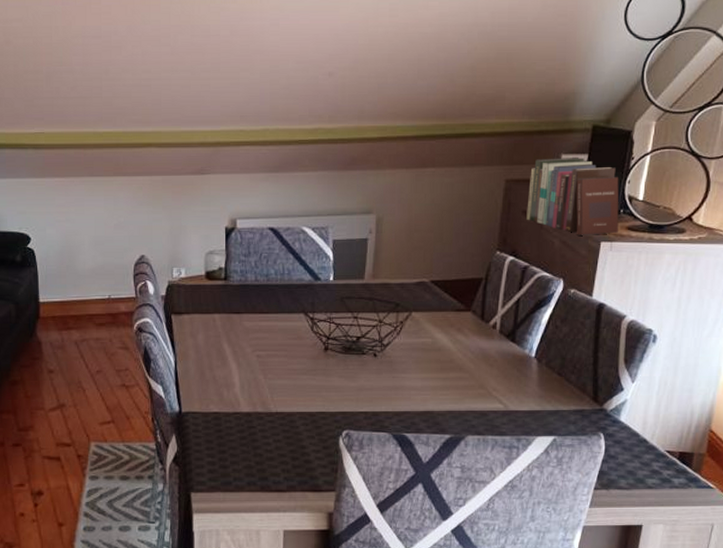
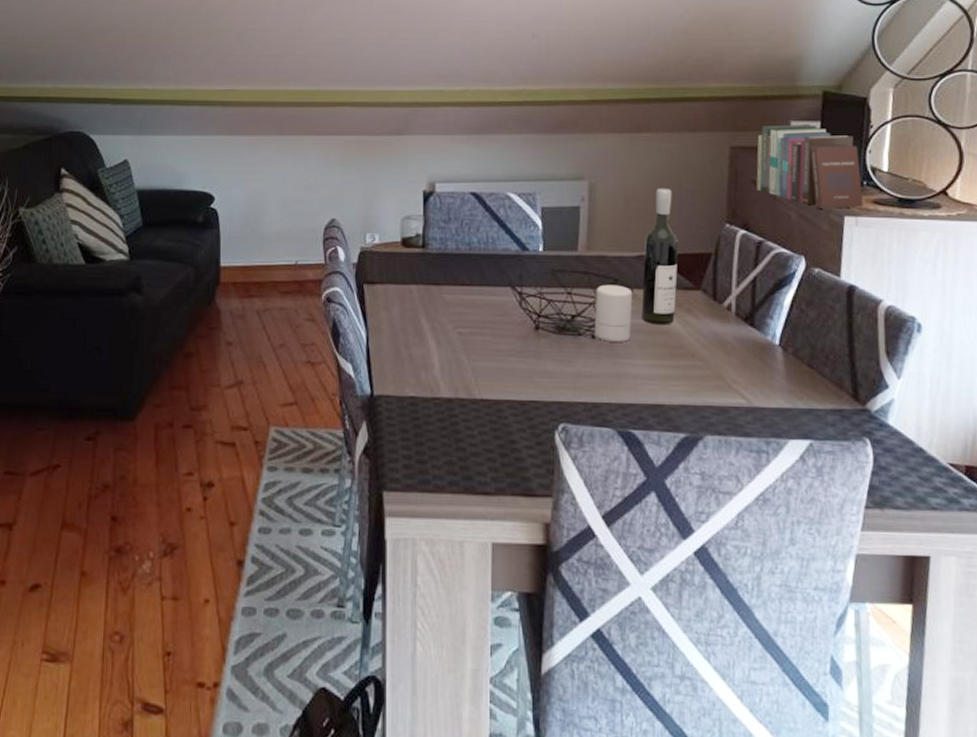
candle: none [376,309,411,360] -> present [594,284,633,343]
bottle: none [418,219,455,343] -> present [641,188,679,325]

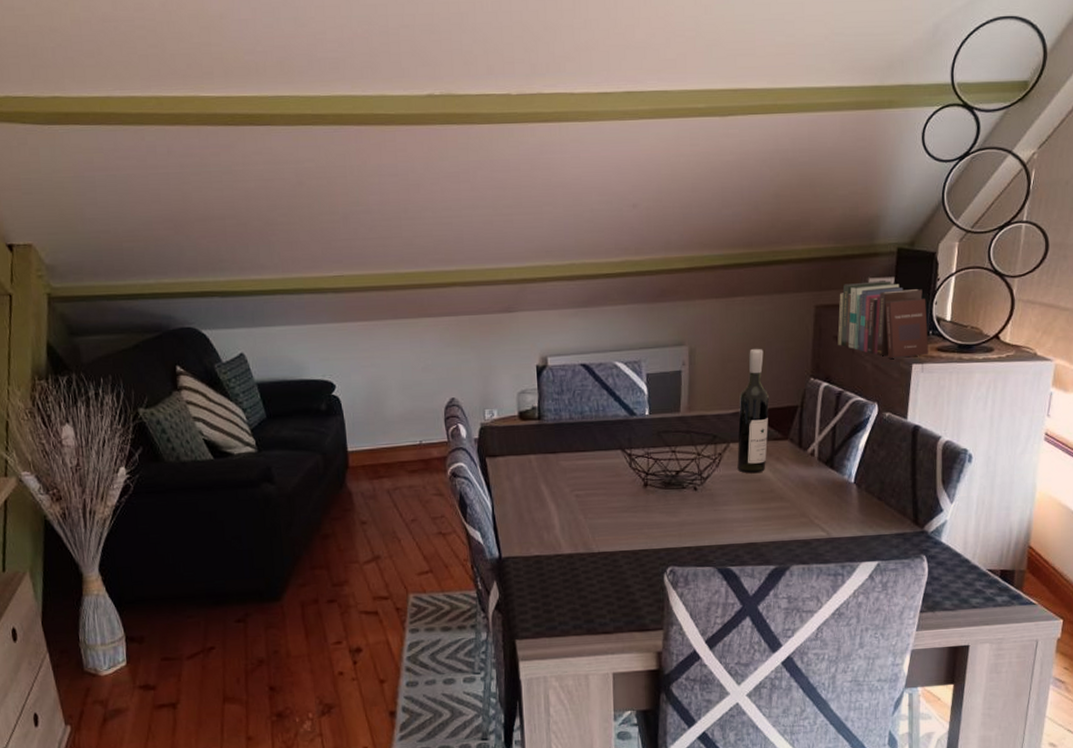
candle: present [594,284,633,343] -> none [696,440,730,493]

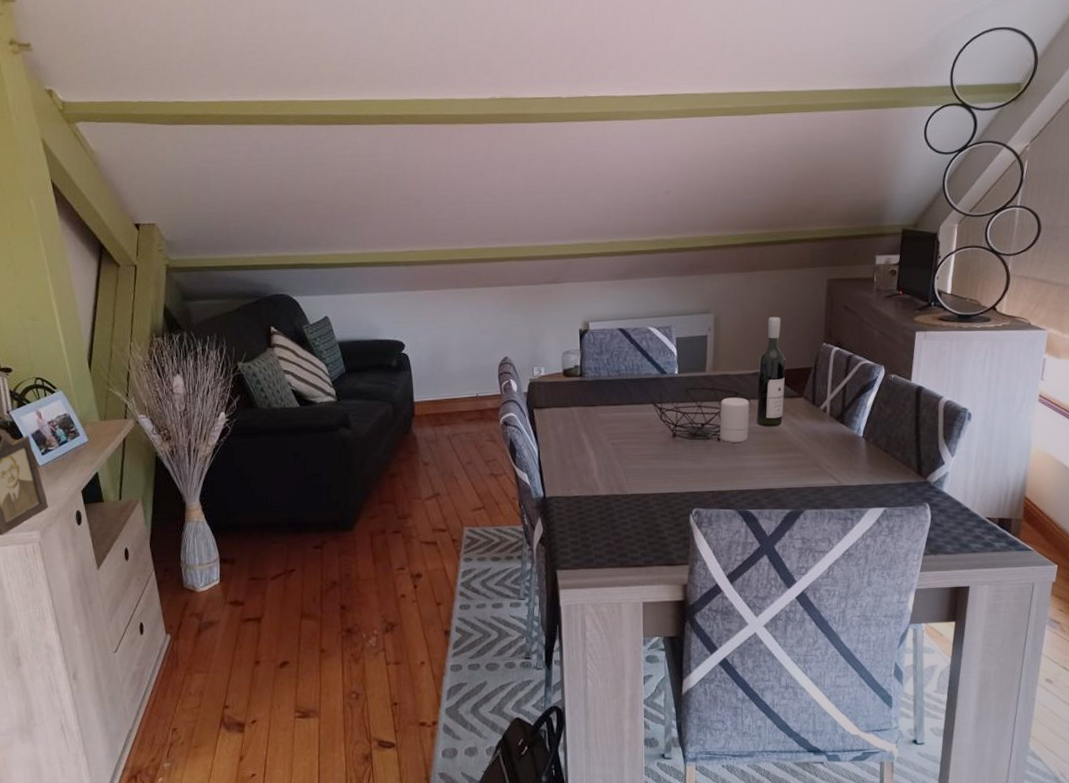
candle: none [696,440,730,493] -> present [719,397,750,444]
books: present [838,281,928,359] -> none [848,258,931,327]

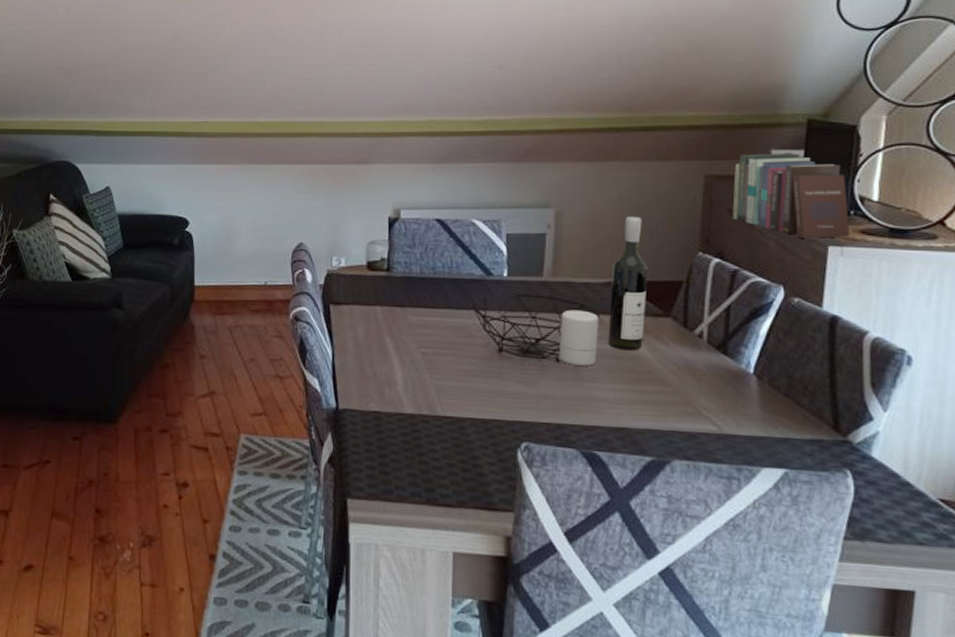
books: none [848,258,931,327] -> present [732,153,850,238]

